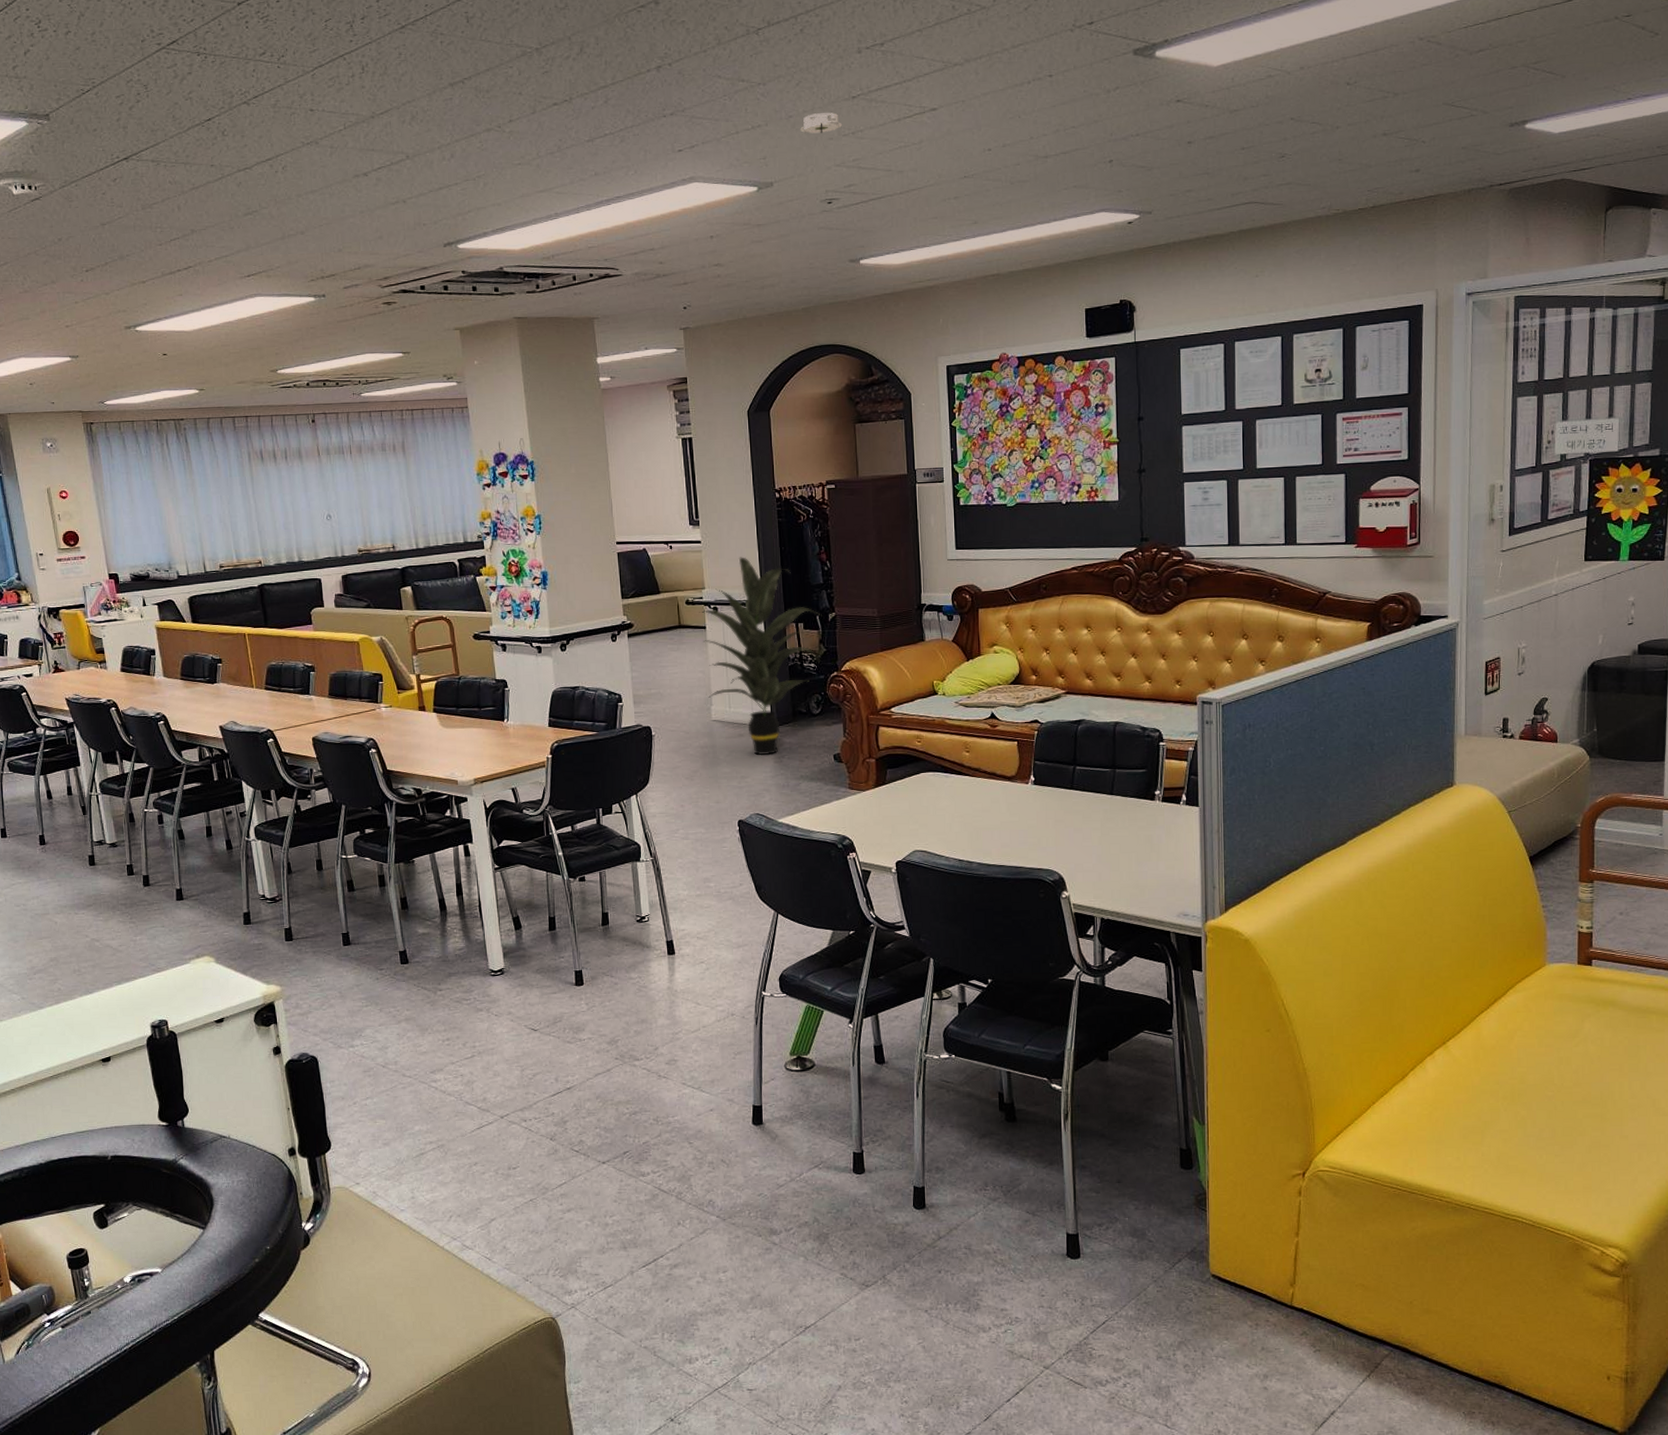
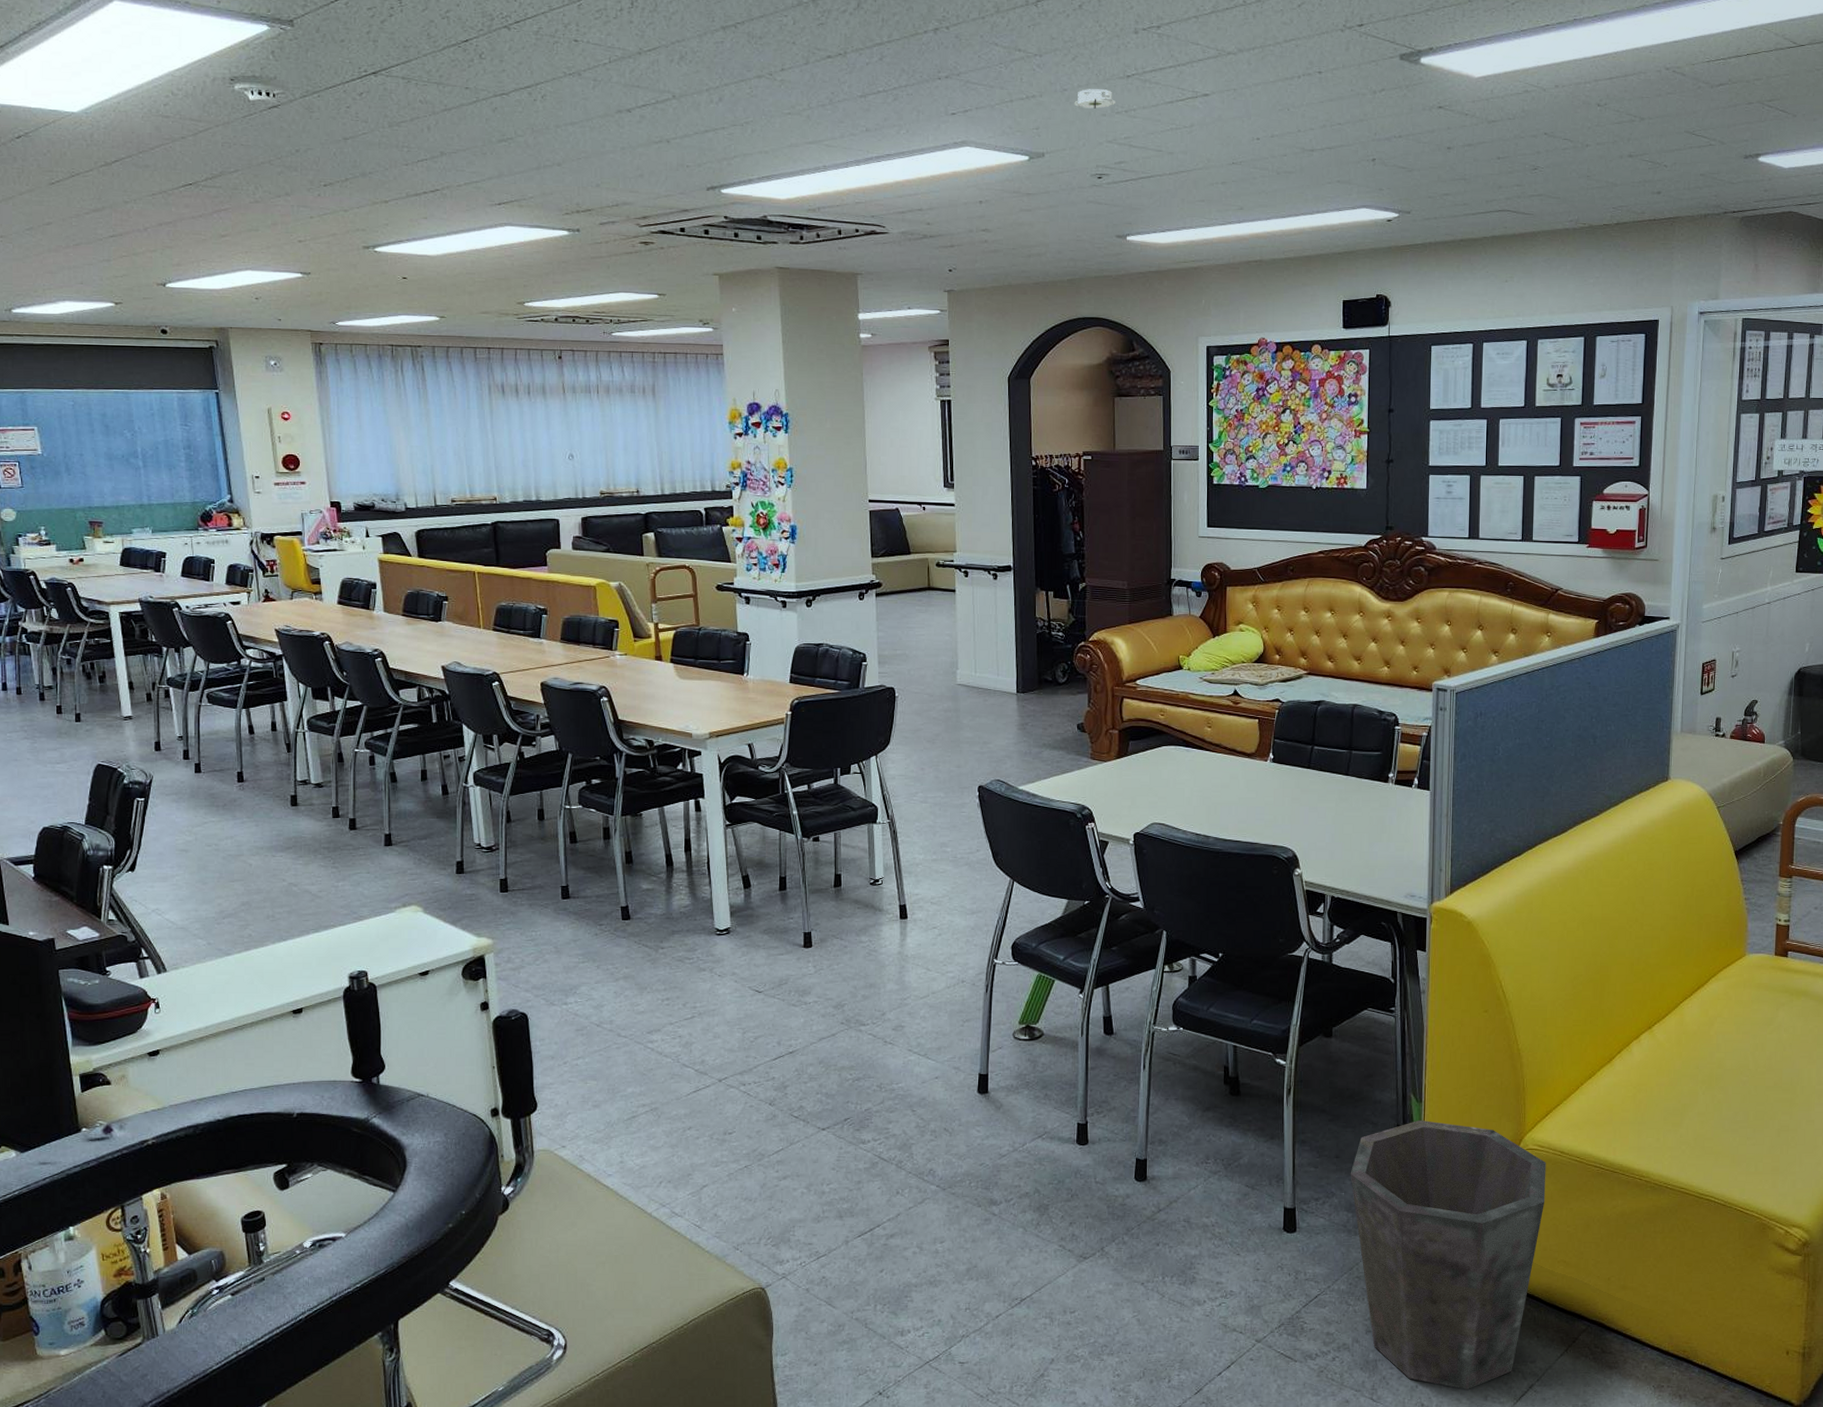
indoor plant: present [699,557,822,756] -> none [949,522,1072,722]
waste bin: none [1133,1142,1340,1416] -> present [1350,1119,1546,1389]

